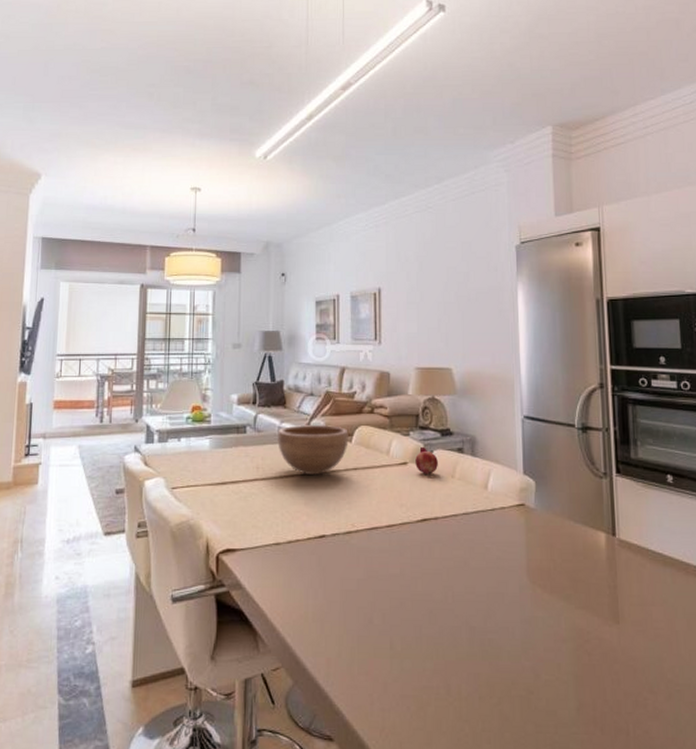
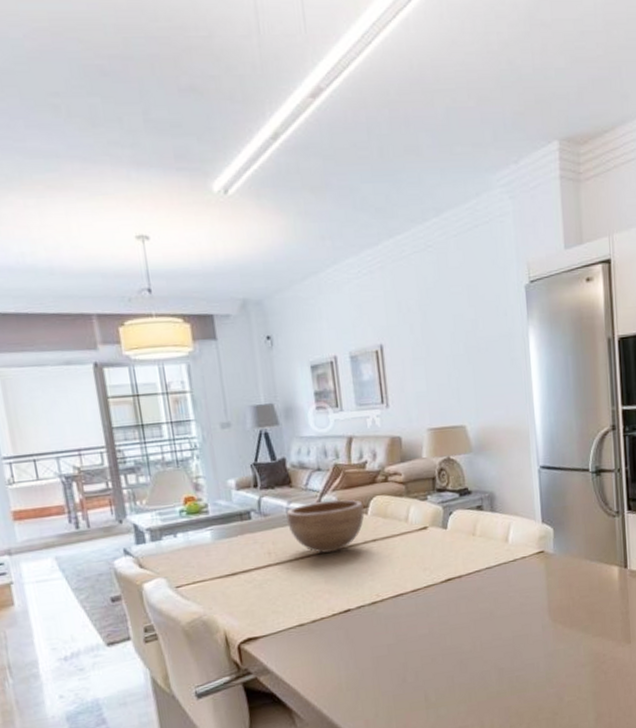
fruit: present [415,446,438,475] -> none [435,508,459,536]

